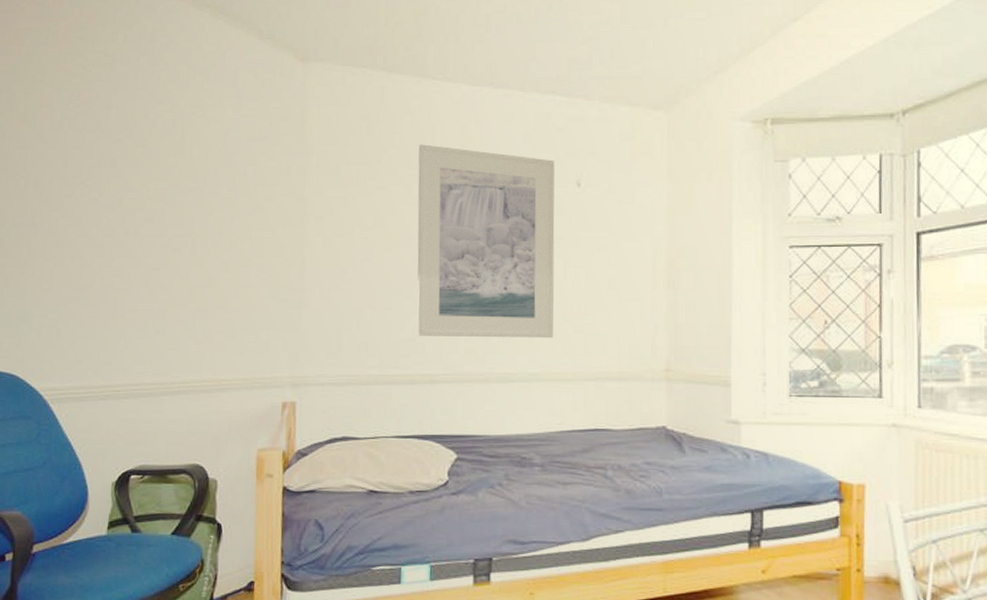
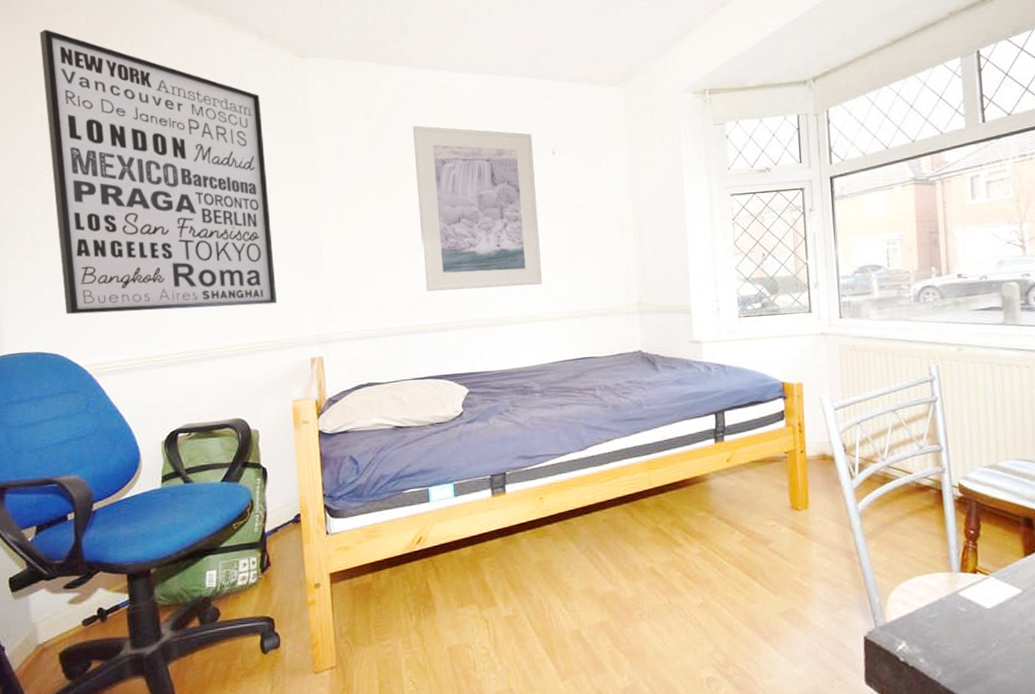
wall art: none [26,20,254,337] -> present [39,29,277,315]

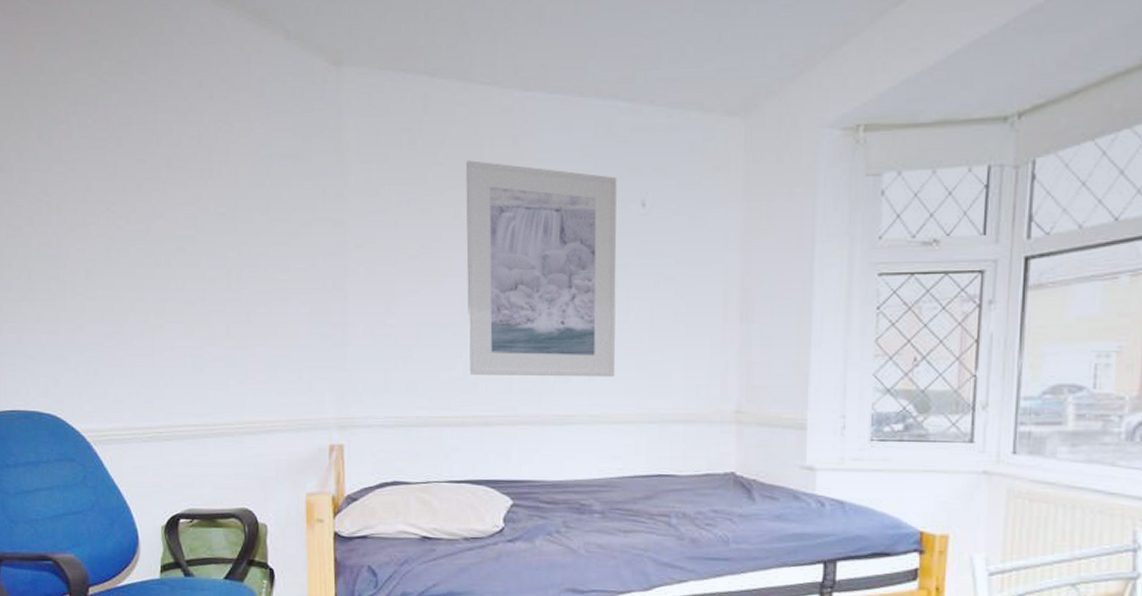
wall art: present [39,29,277,315] -> none [38,23,294,376]

